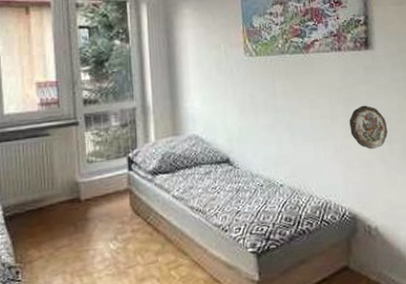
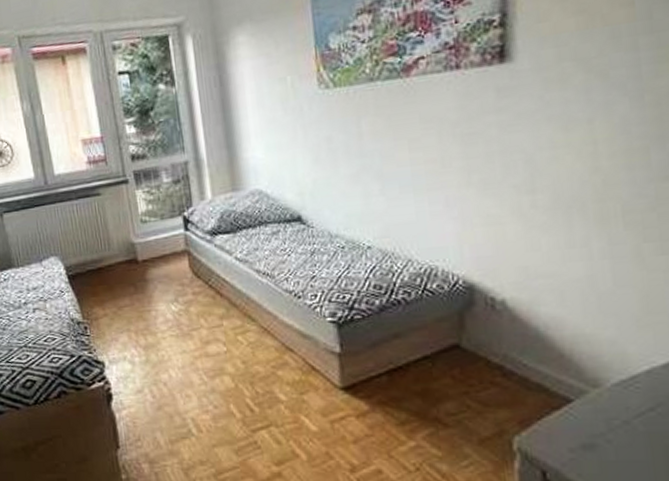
decorative plate: present [349,105,388,150] -> none [468,142,529,202]

